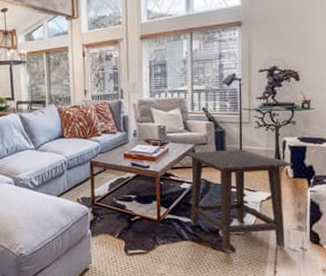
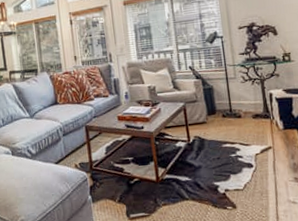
side table: present [185,149,293,252] -> none [177,104,285,210]

